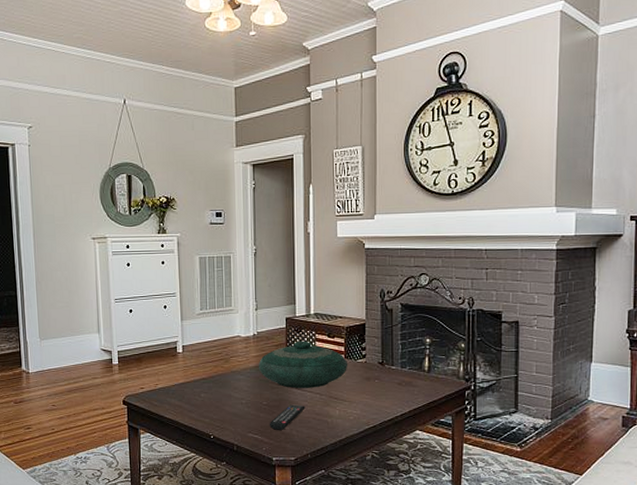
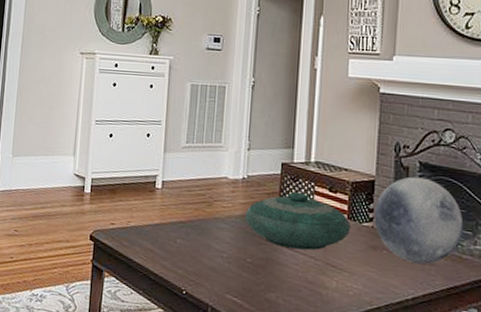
remote control: present [269,404,305,430] -> none [251,266,296,296]
decorative orb: none [367,316,439,388] -> present [374,176,464,264]

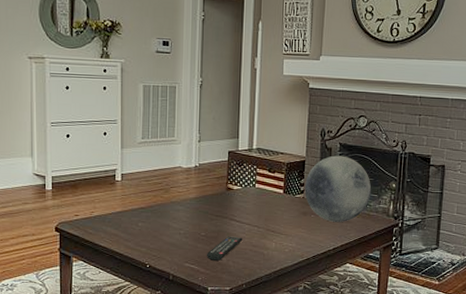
decorative bowl: present [245,191,351,251] -> none [198,174,287,221]
remote control: none [251,266,296,296] -> present [206,236,243,261]

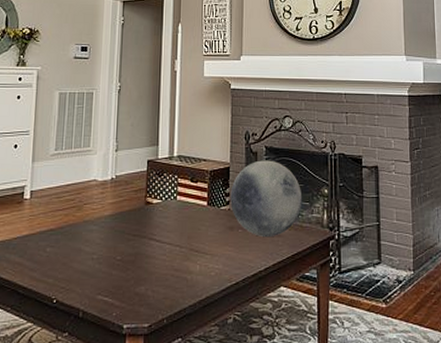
remote control: present [206,236,243,261] -> none [121,259,163,290]

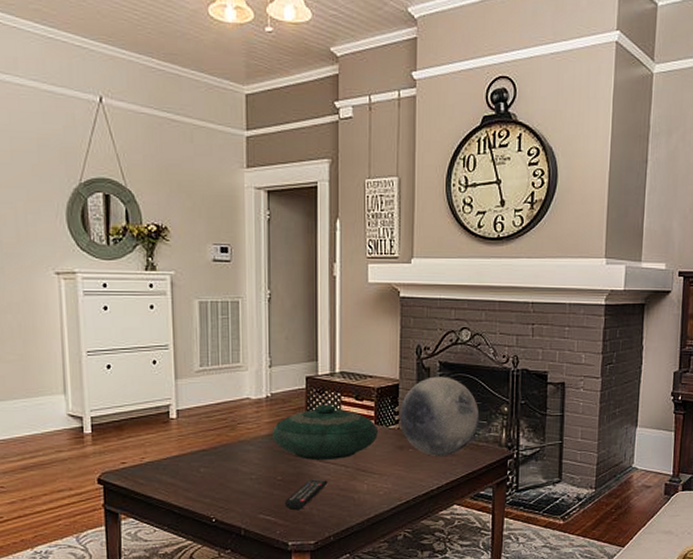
decorative bowl: none [114,185,211,240] -> present [271,404,379,460]
remote control: none [121,259,163,290] -> present [284,479,328,509]

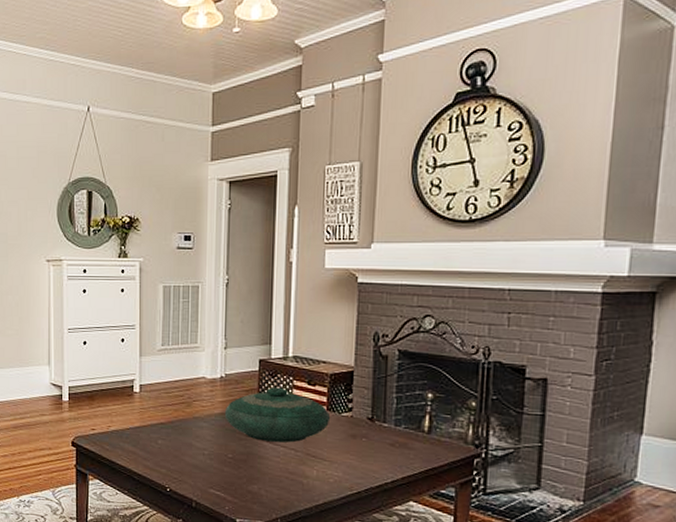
remote control: present [284,479,328,509] -> none [234,459,277,488]
decorative orb: present [400,376,480,457] -> none [353,365,443,449]

